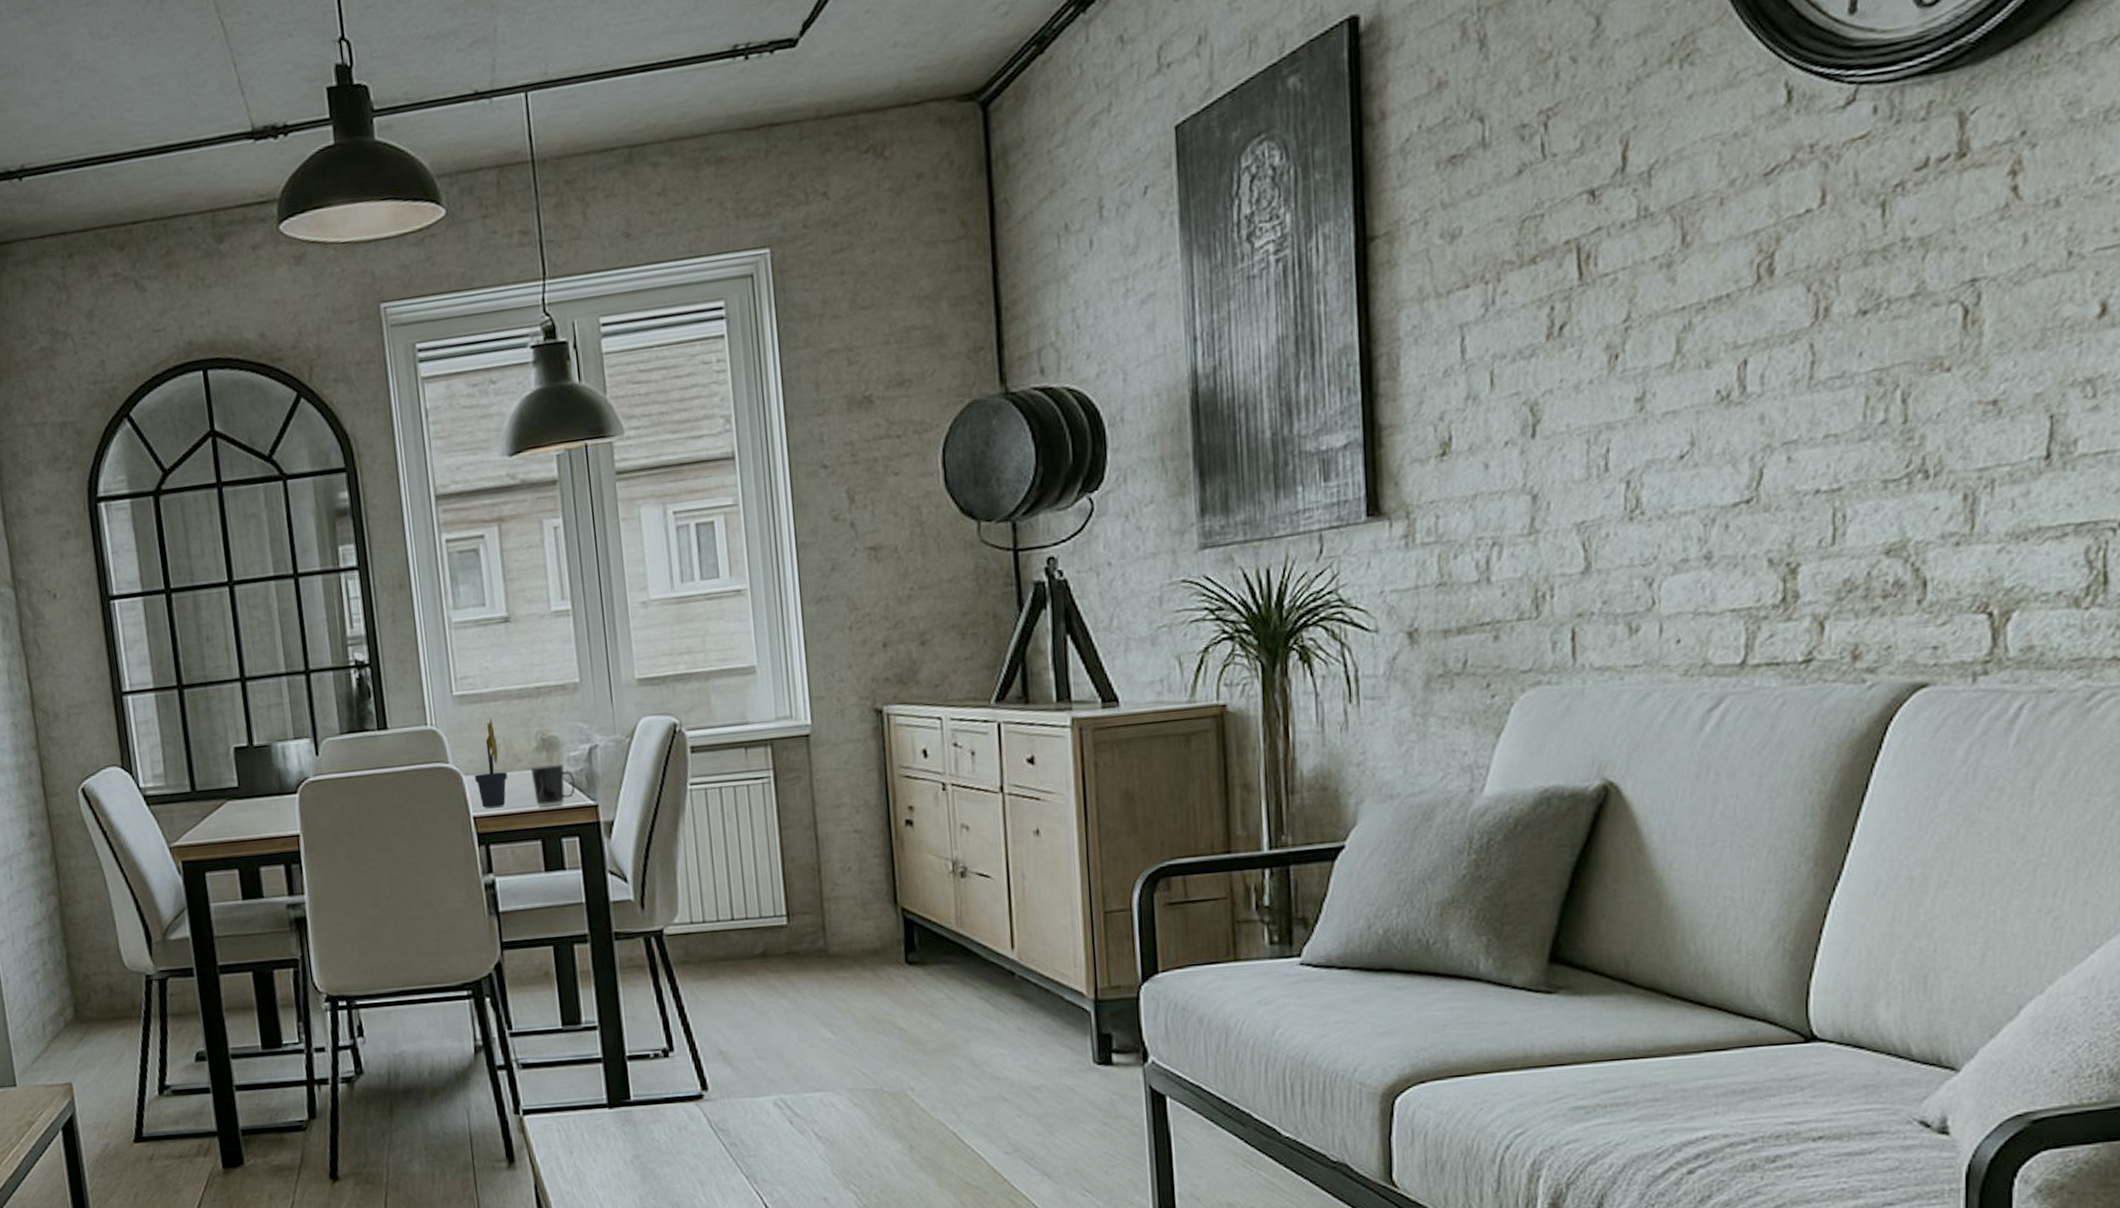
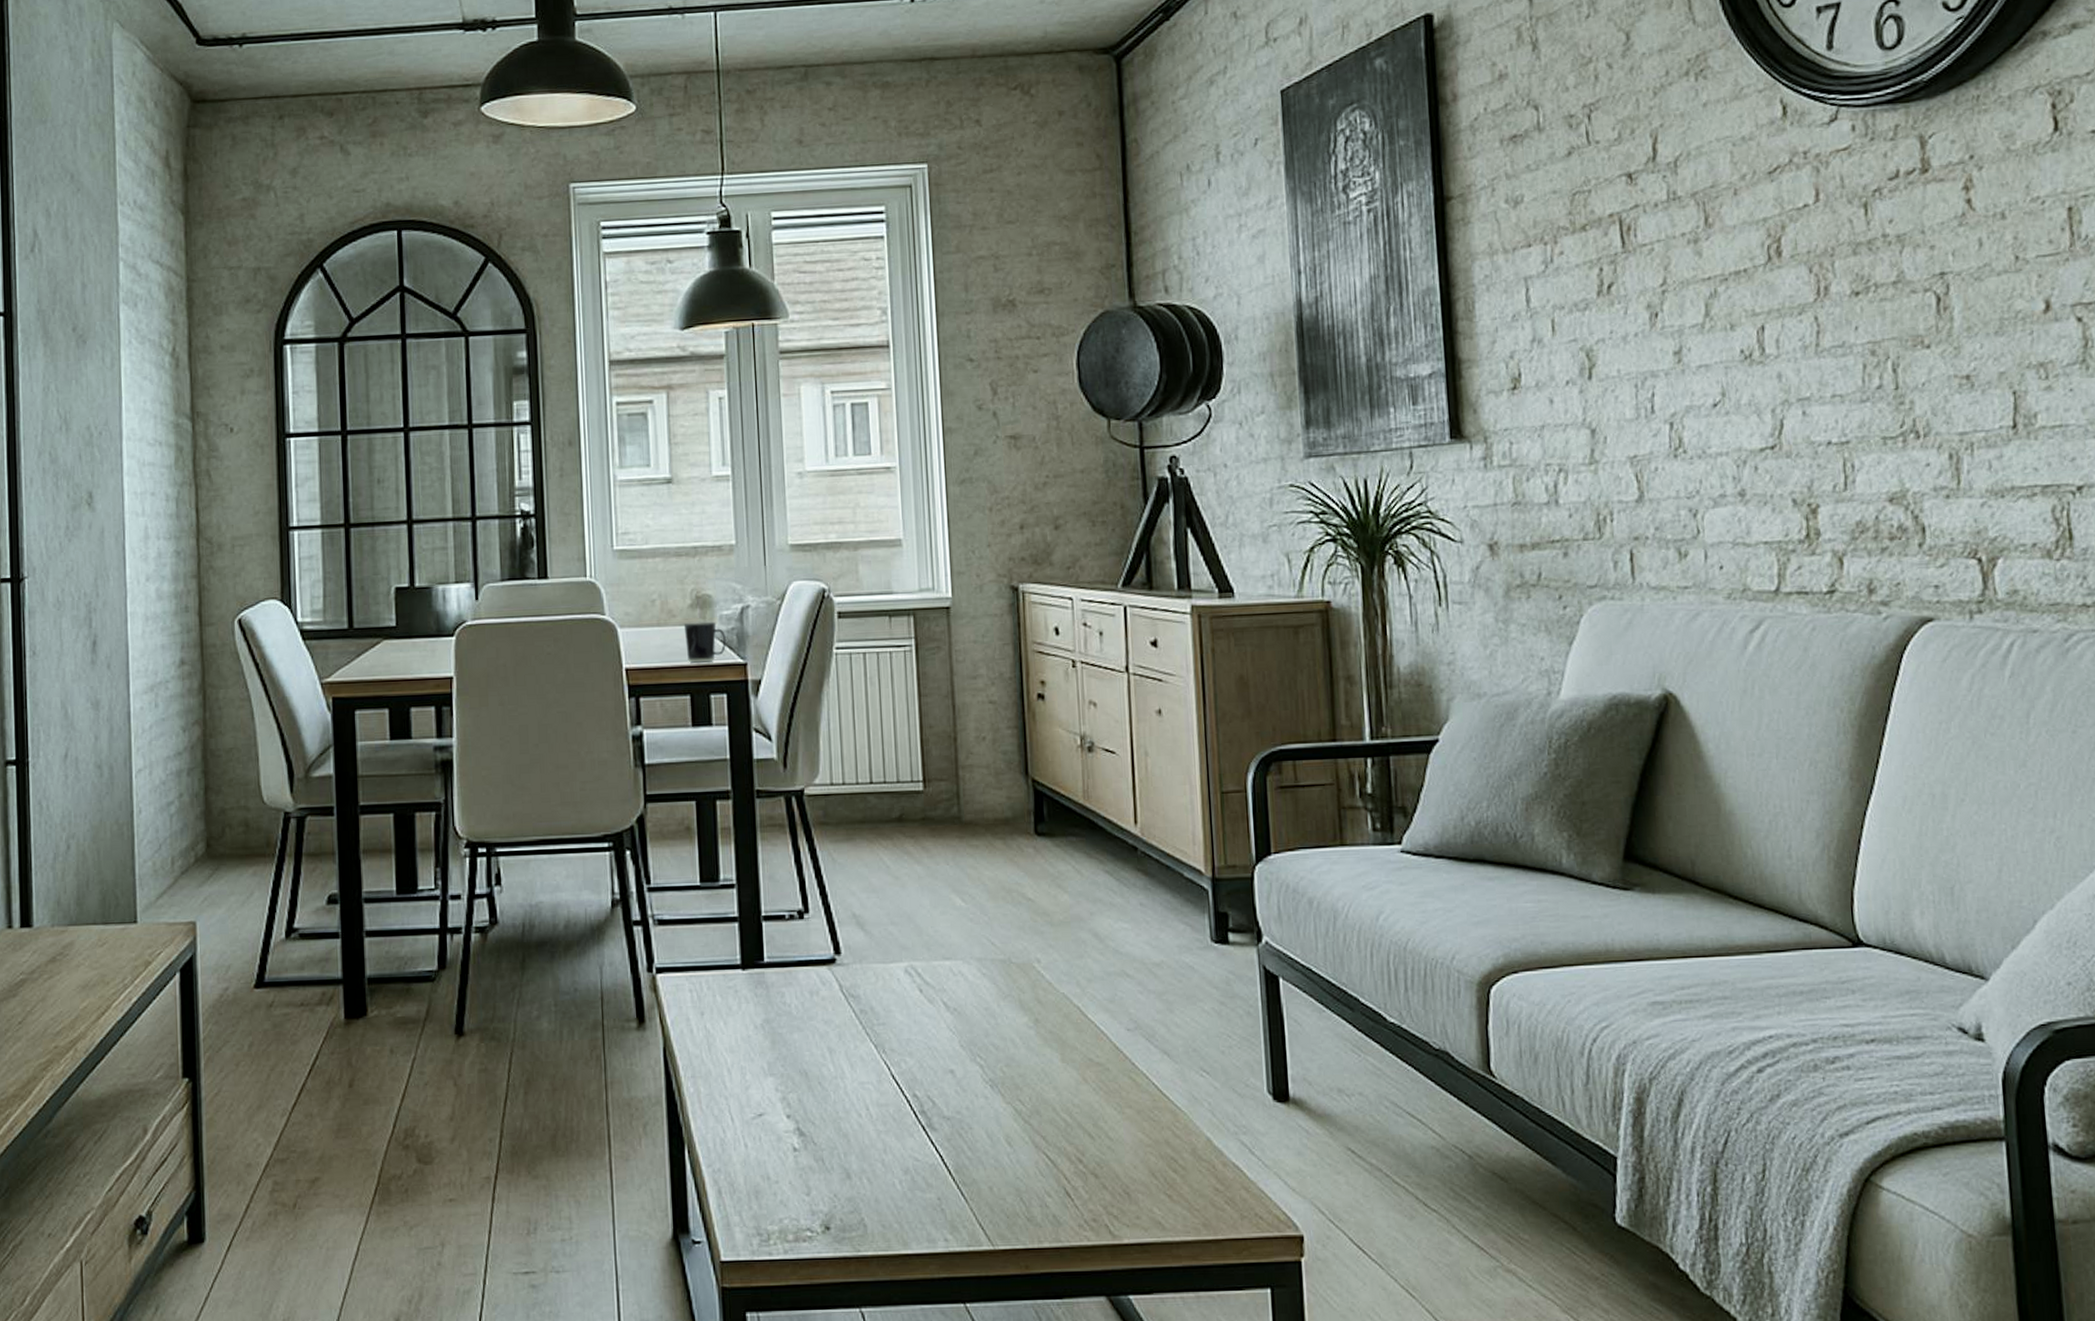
potted flower: present [474,717,508,809] -> none [629,573,662,661]

